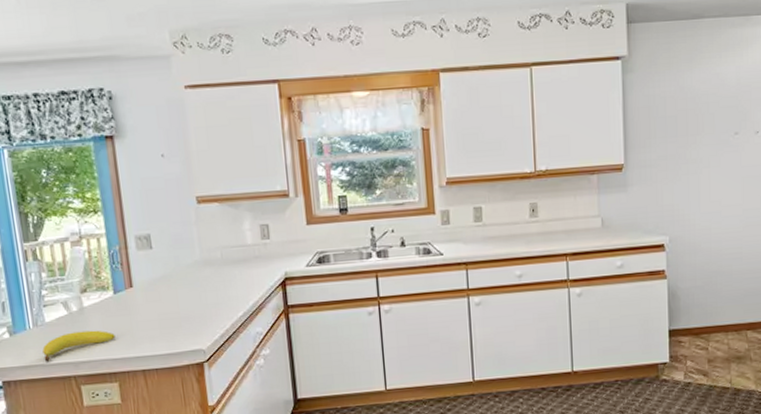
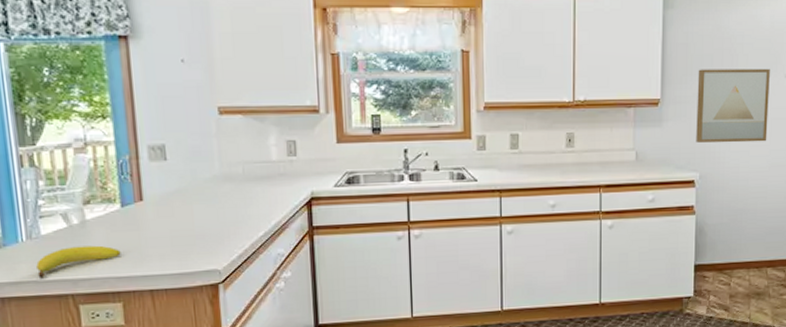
wall art: none [662,126,740,206] -> present [696,68,770,143]

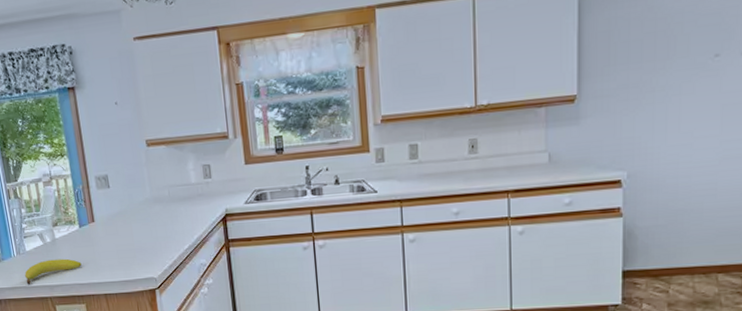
wall art: present [696,68,770,143] -> none [622,47,720,139]

